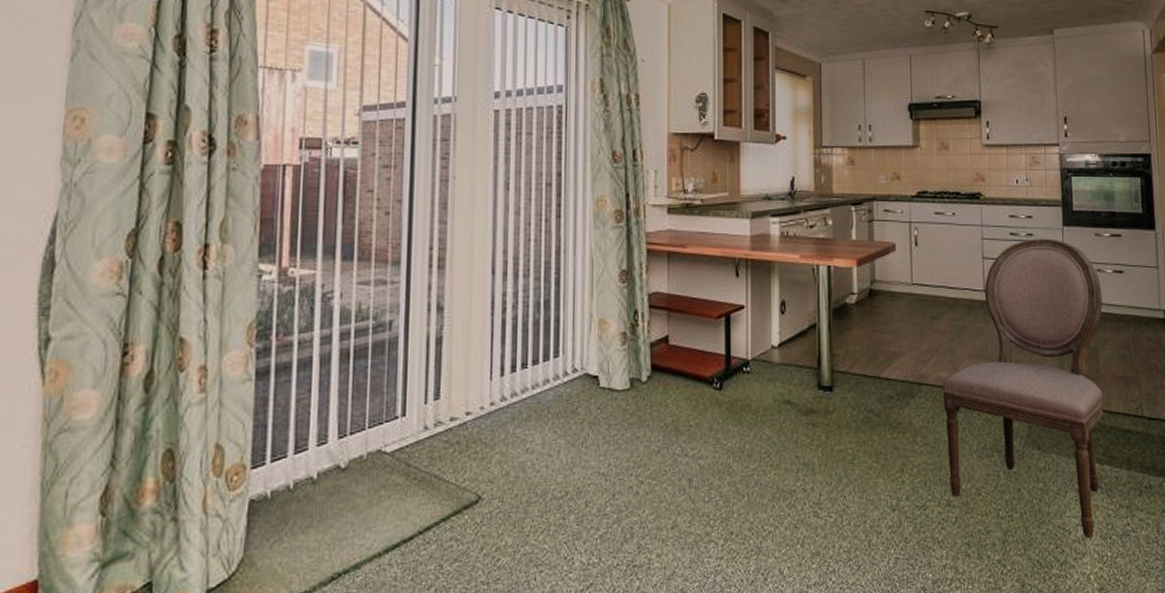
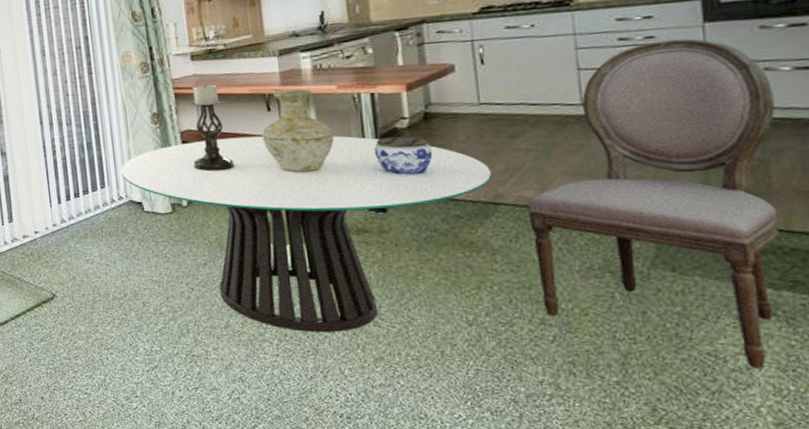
dining table: none [579,303,917,528] -> present [120,135,491,332]
candle holder: none [658,240,700,342] -> present [190,82,235,172]
vase: none [729,256,794,345] -> present [262,89,335,172]
jar: none [826,311,874,353] -> present [374,136,433,176]

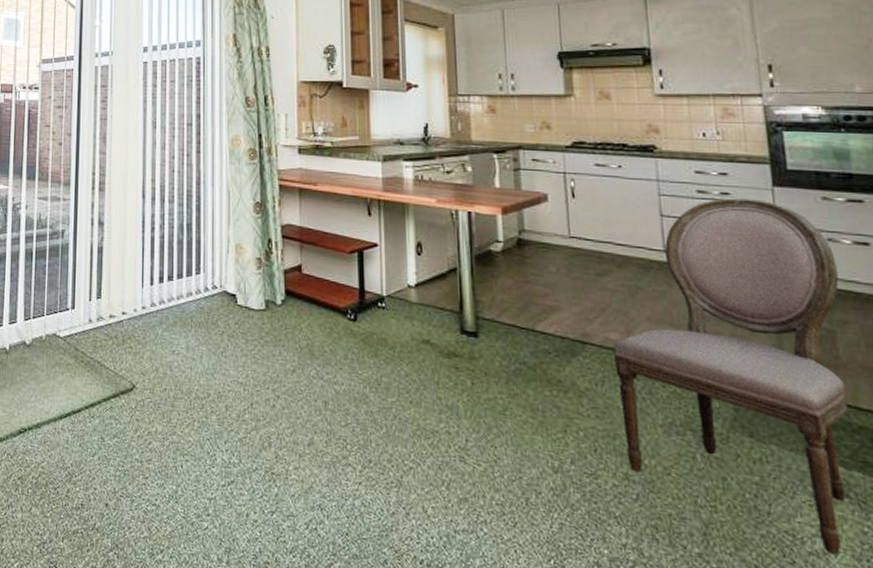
dining table: present [120,135,491,332] -> none [218,237,579,465]
candle holder: present [190,82,235,172] -> none [291,178,332,272]
vase: present [262,89,335,172] -> none [361,196,431,284]
jar: present [374,136,433,176] -> none [468,258,525,302]

